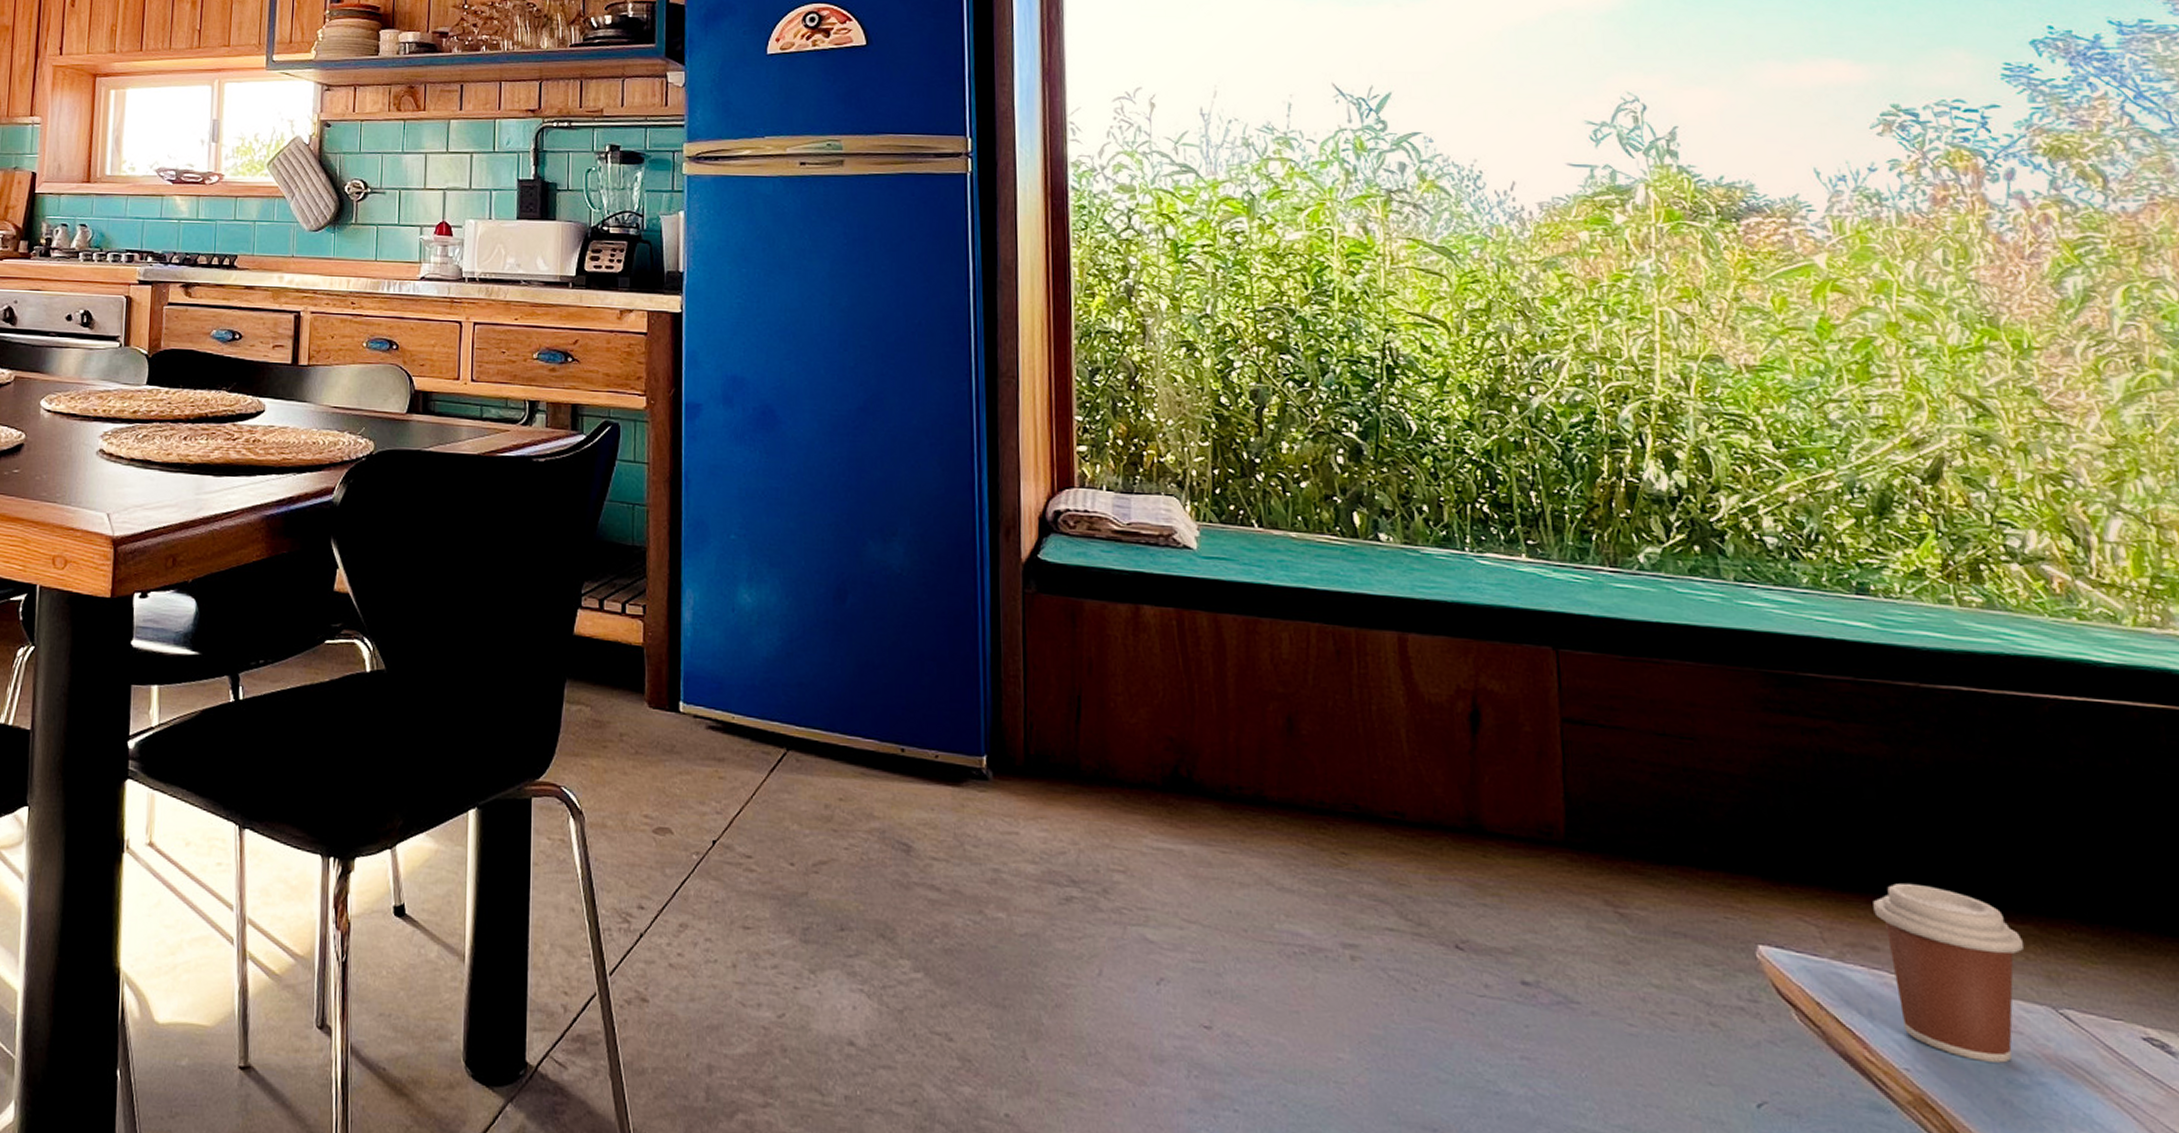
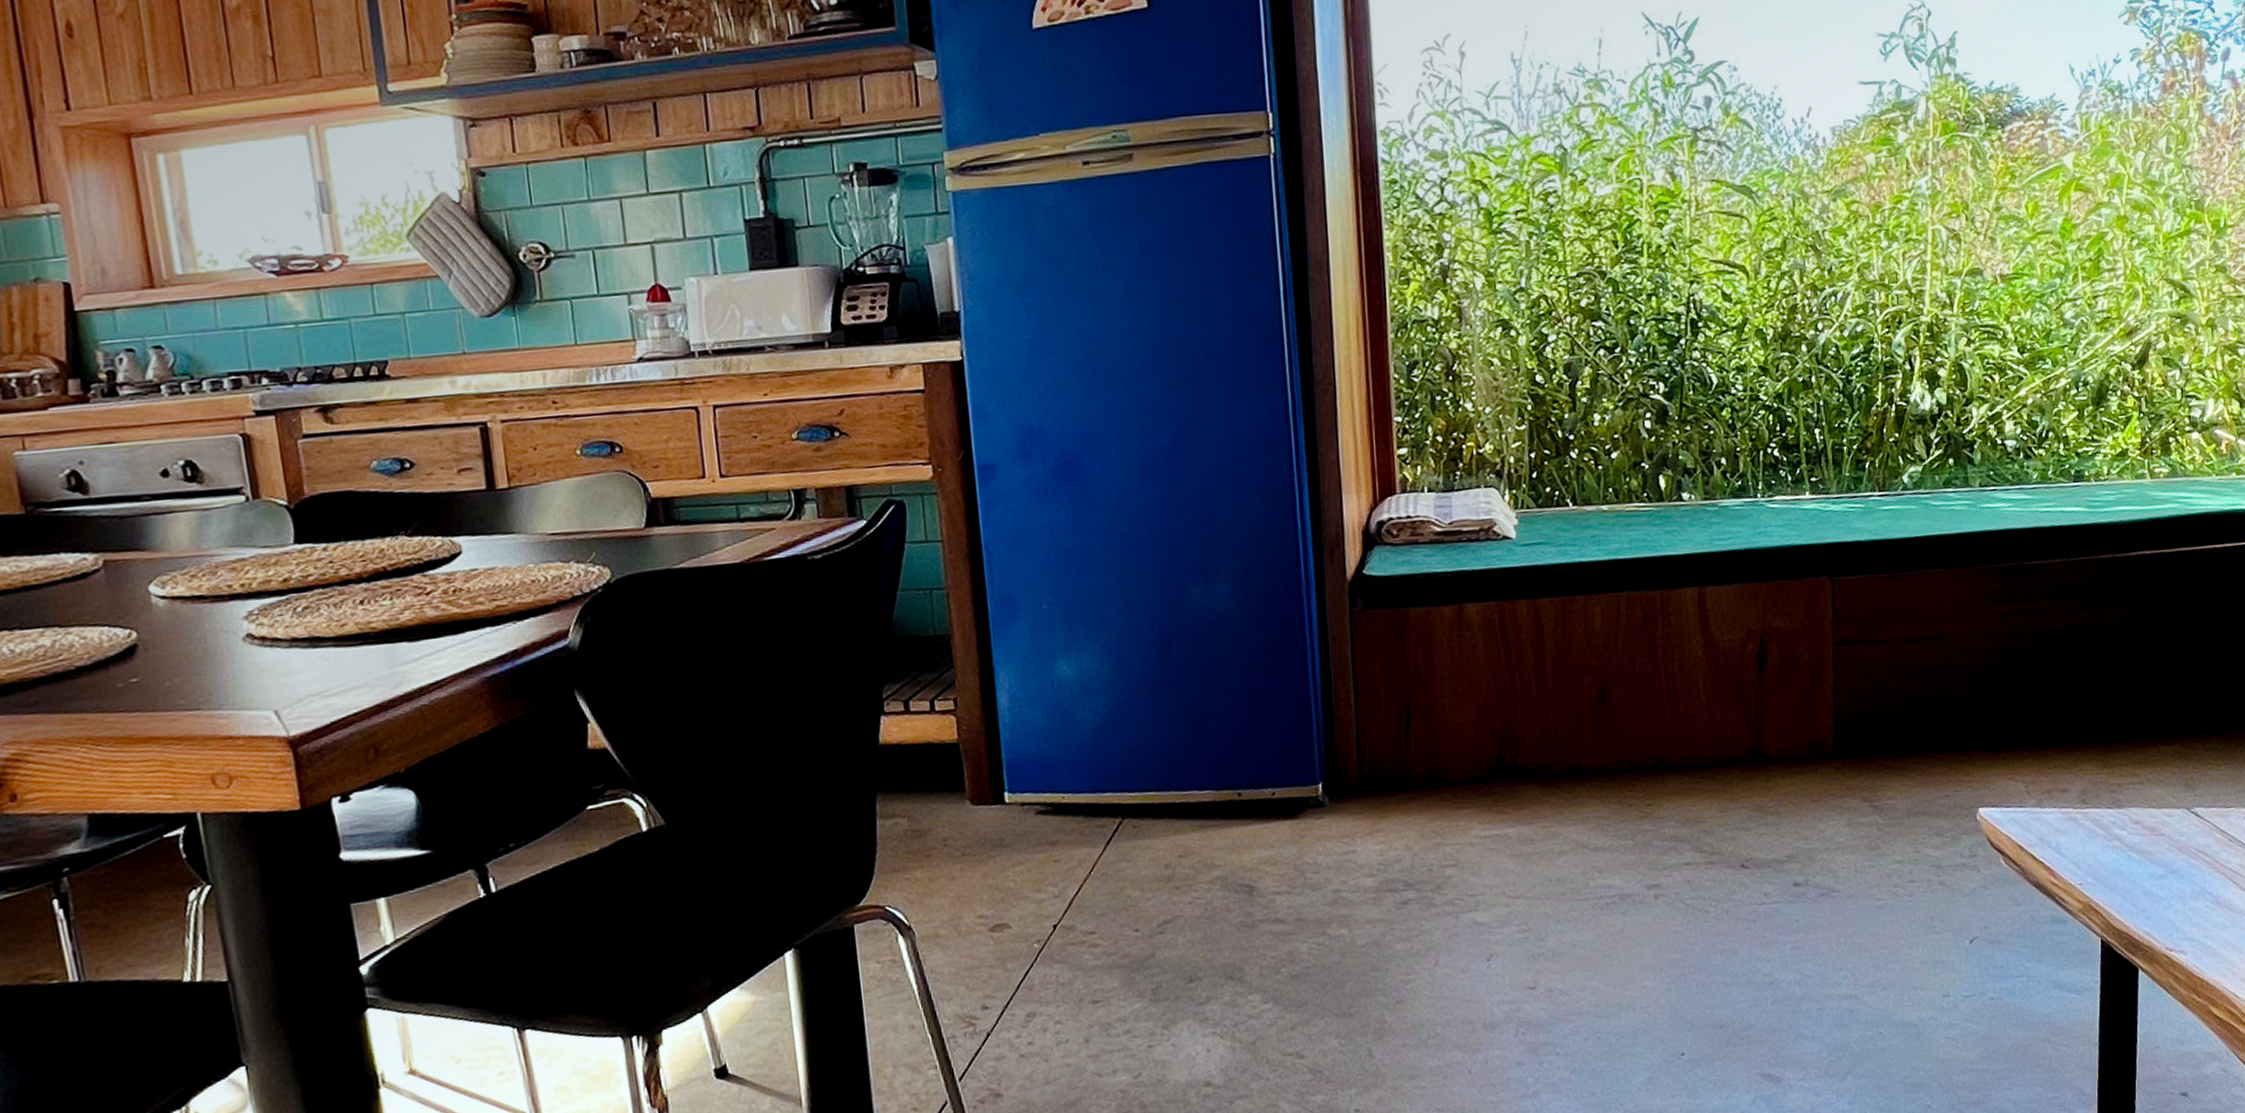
coffee cup: present [1873,883,2024,1063] -> none [2066,729,2172,865]

